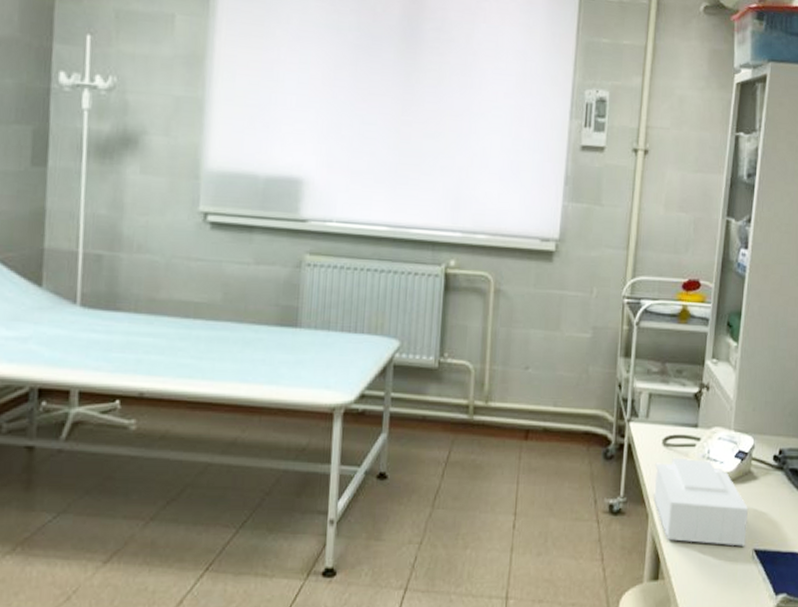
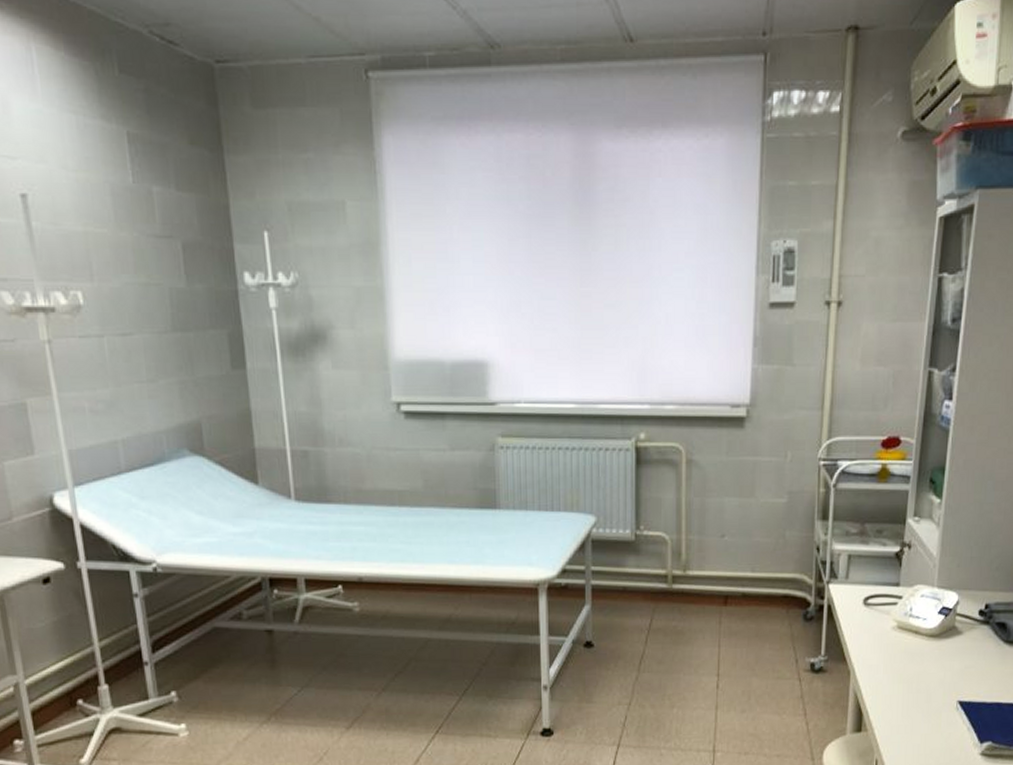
tissue box: present [653,457,749,547] -> none [855,616,953,699]

